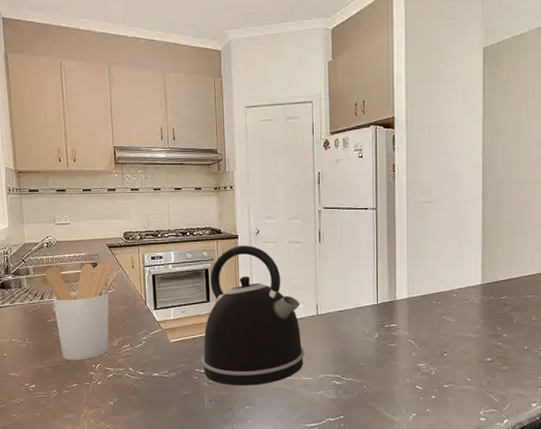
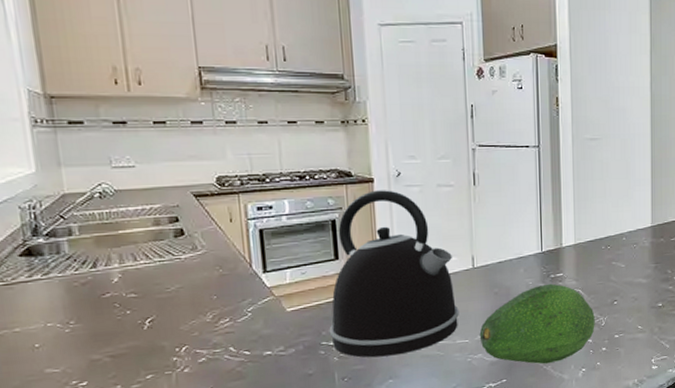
utensil holder: present [44,263,118,361] -> none [97,217,209,346]
fruit: none [321,333,425,406] -> present [479,283,595,364]

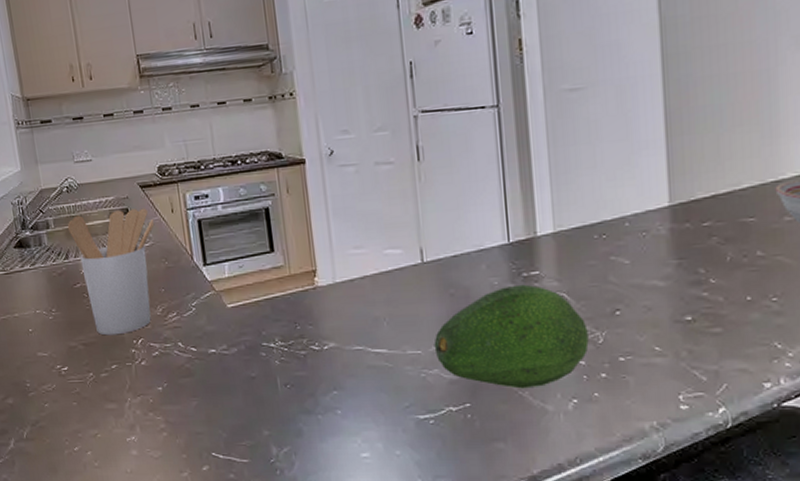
utensil holder: none [97,217,209,346] -> present [67,208,155,336]
kettle: present [329,190,459,358] -> none [268,171,408,364]

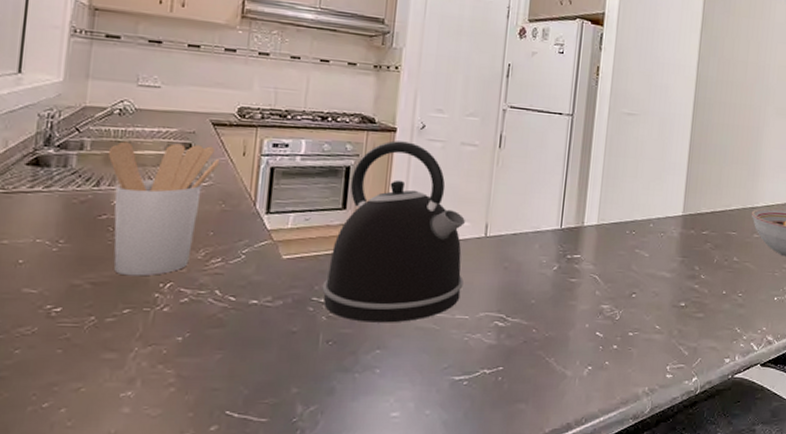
kettle: none [268,171,408,364] -> present [322,140,465,323]
fruit: present [434,284,589,389] -> none [481,264,610,356]

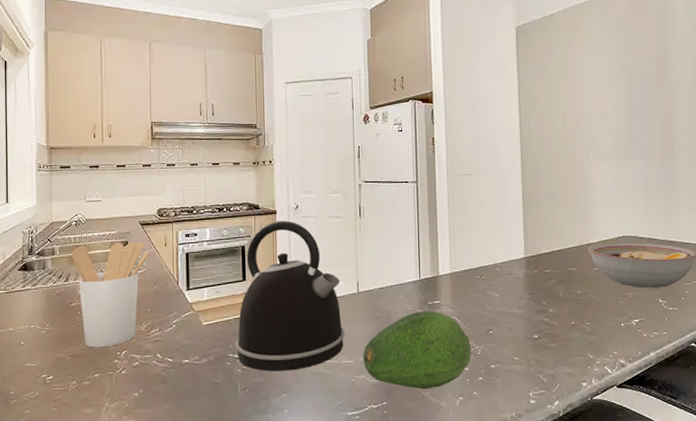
fruit: none [481,264,610,356] -> present [362,310,471,390]

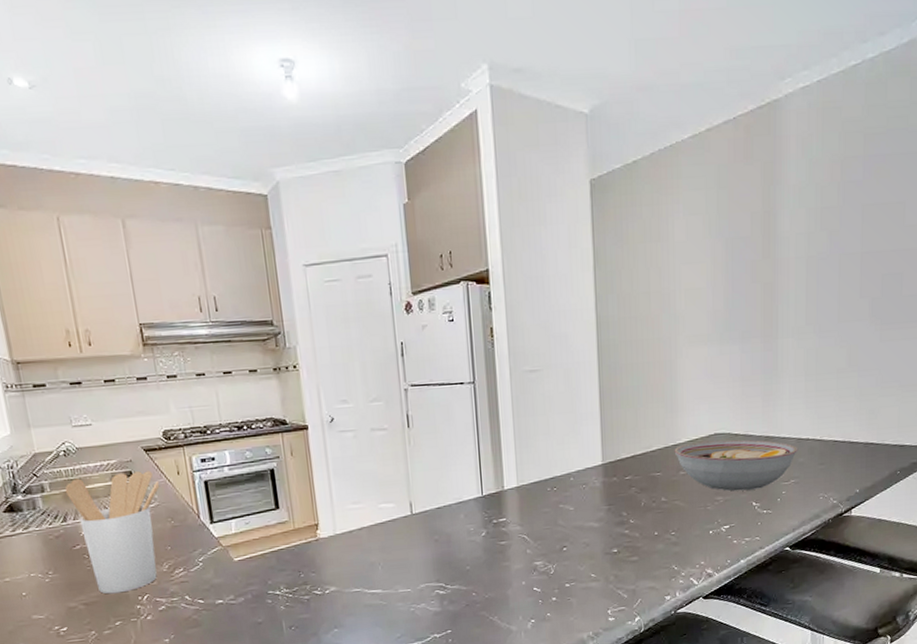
kettle: present [235,220,345,372] -> none [274,436,400,607]
fruit: present [362,310,471,390] -> none [421,529,543,615]

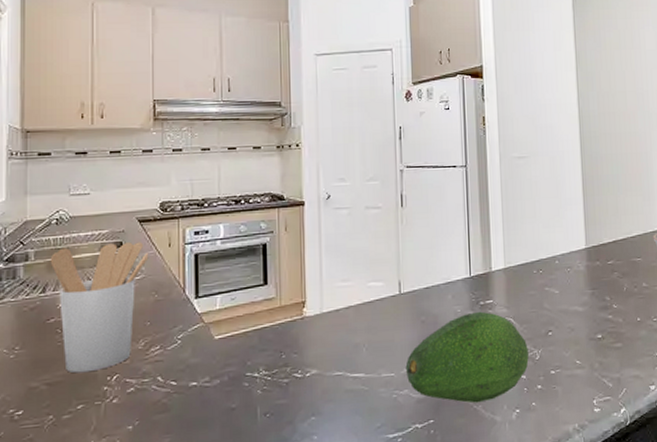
fruit: none [421,529,543,615] -> present [405,311,529,403]

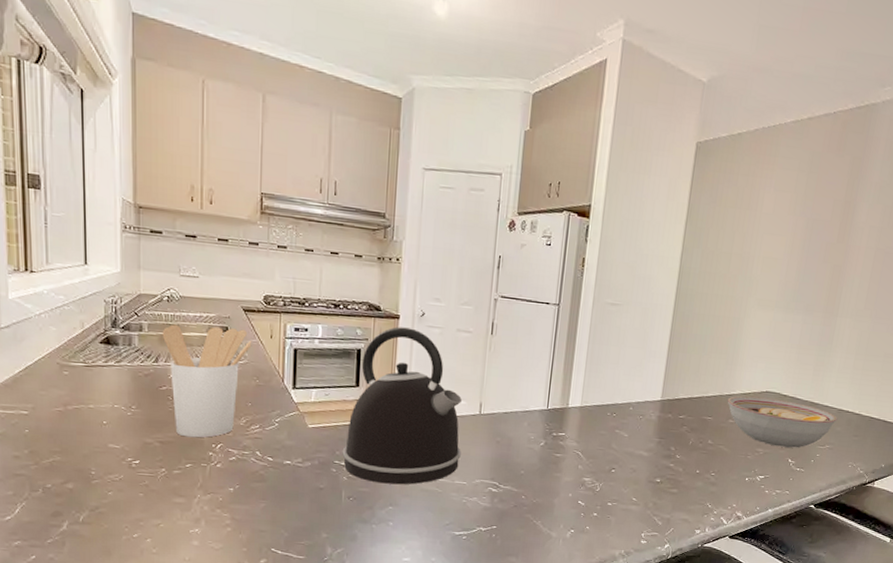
kettle: none [254,213,385,391] -> present [342,327,462,485]
fruit: present [405,311,529,403] -> none [477,441,591,519]

